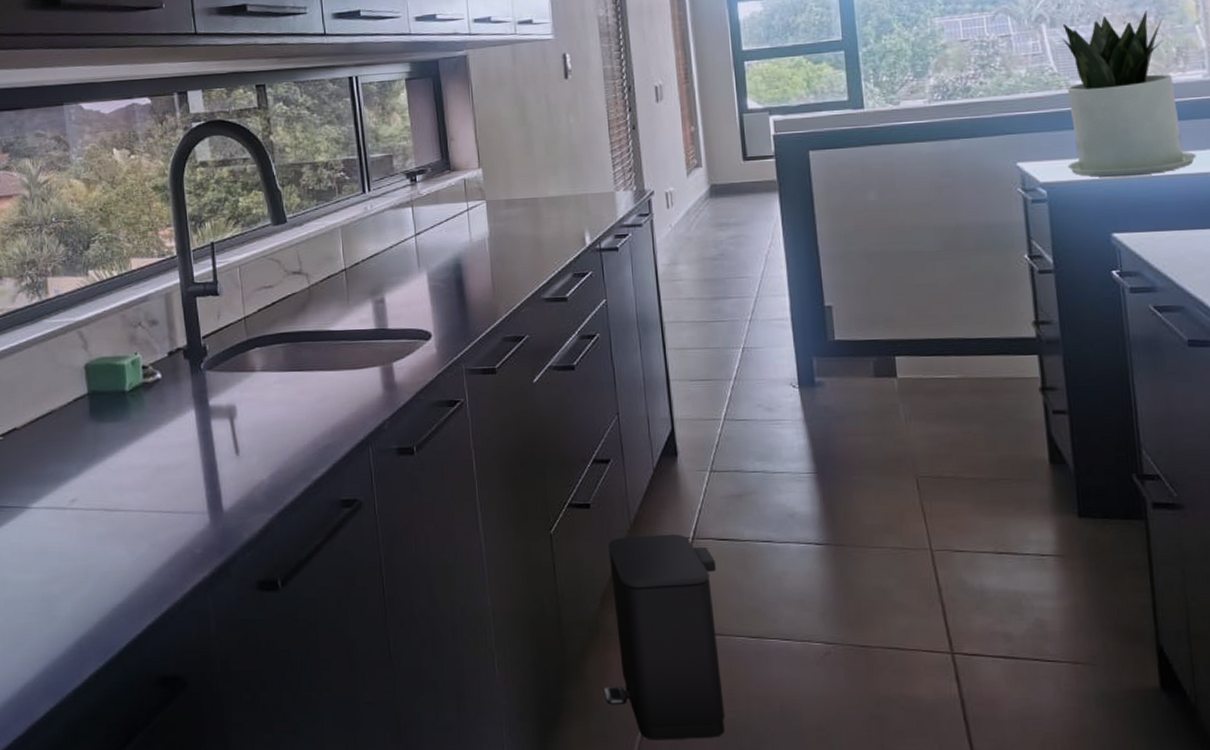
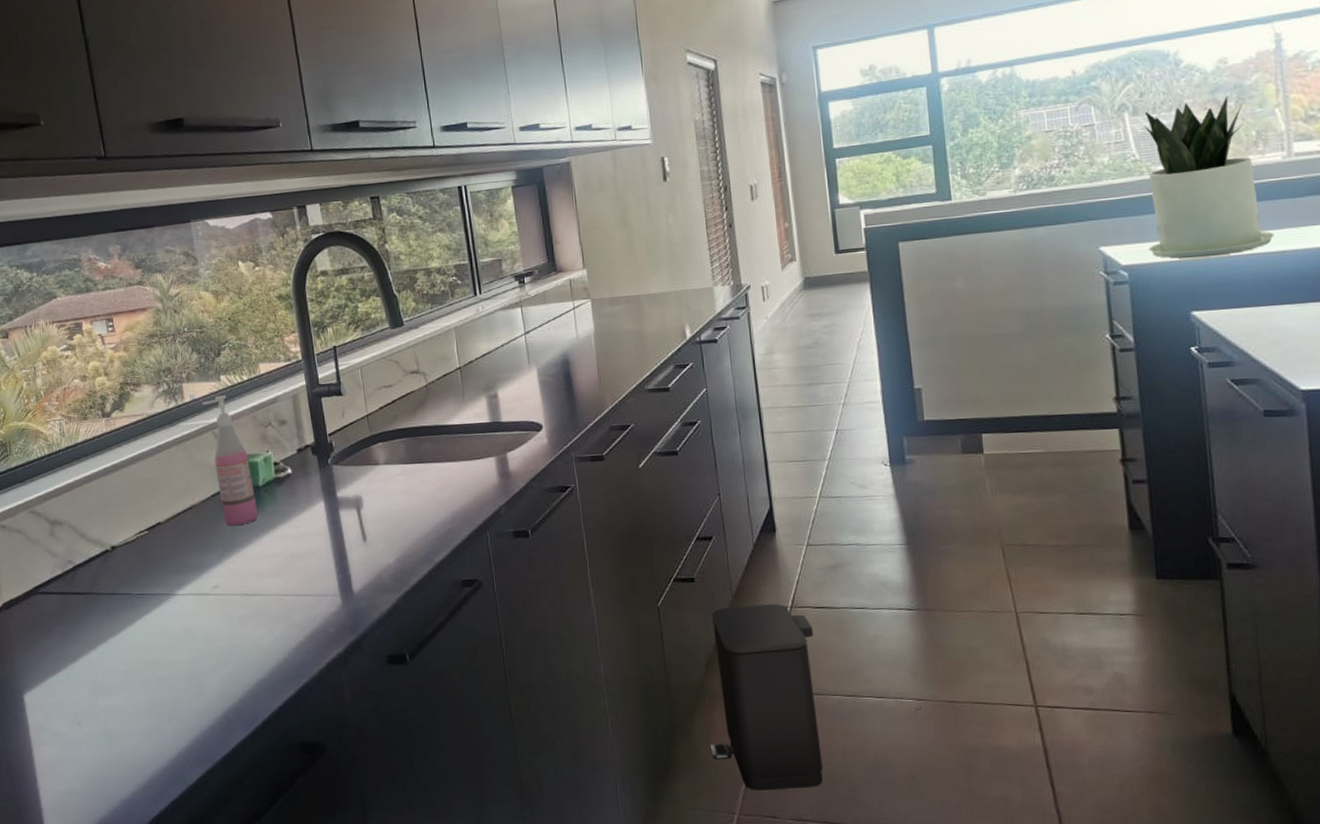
soap dispenser: none [67,291,123,434] -> present [202,395,258,526]

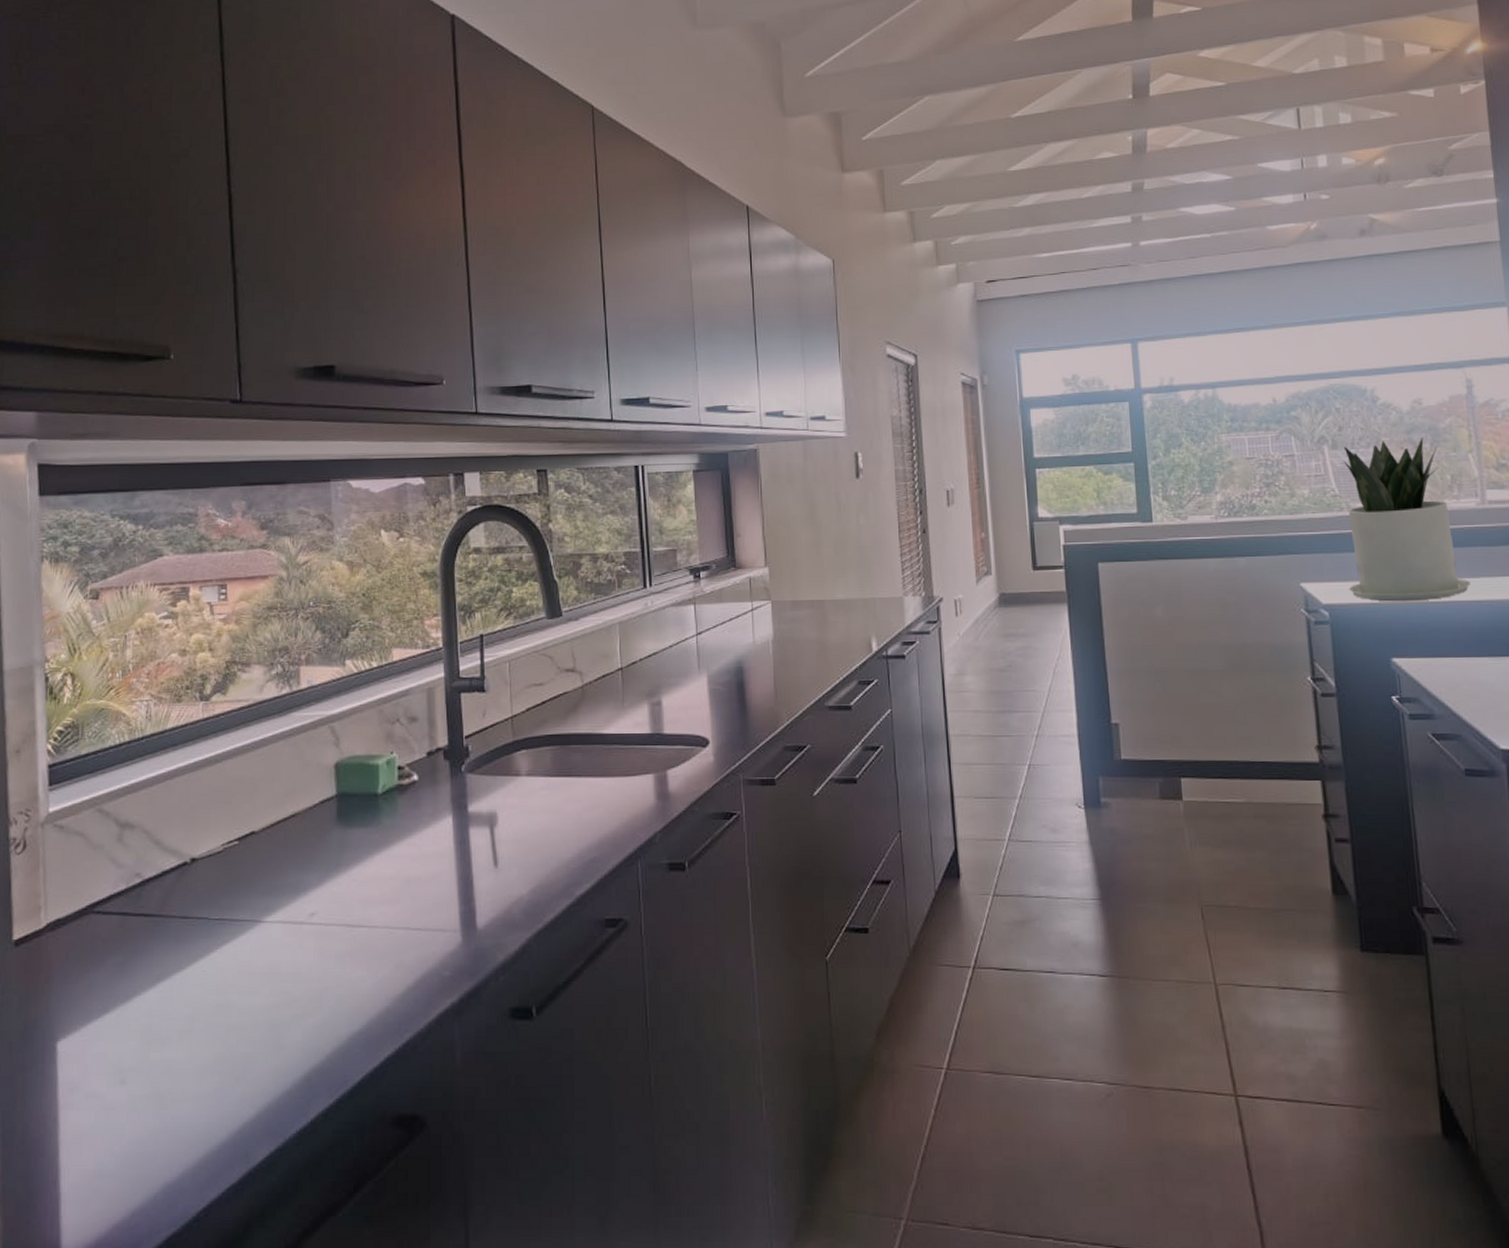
soap dispenser: present [202,395,258,526] -> none [321,683,373,841]
pedal bin: present [710,603,823,791] -> none [877,962,1003,1190]

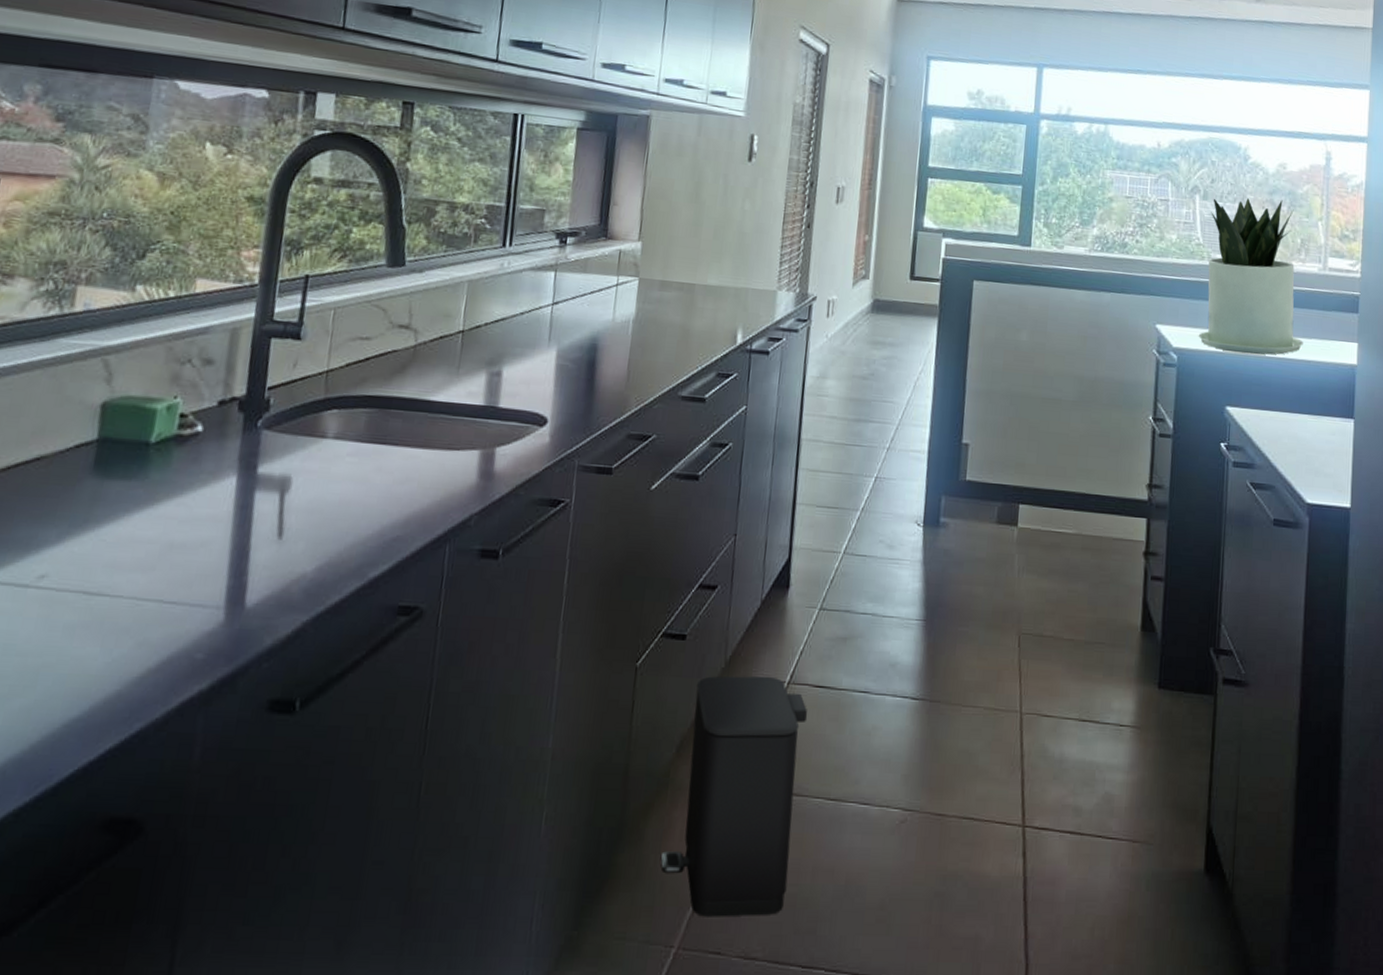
pedal bin: none [877,962,1003,1190] -> present [660,676,808,917]

